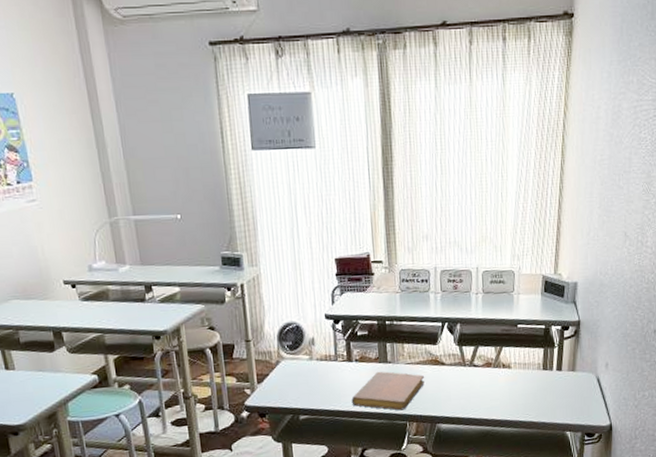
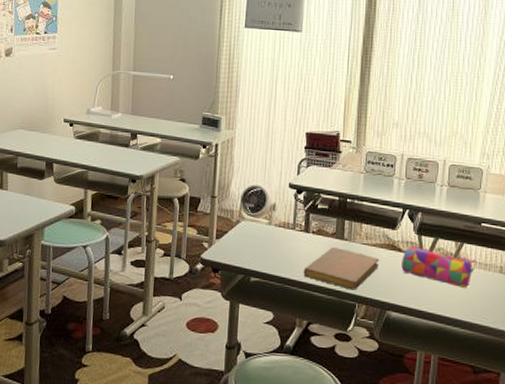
pencil case: none [446,357,515,390] -> present [401,245,476,289]

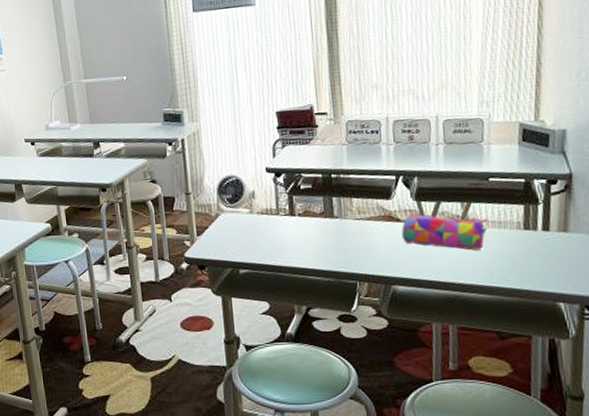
notebook: present [303,246,380,290] -> none [294,226,377,269]

